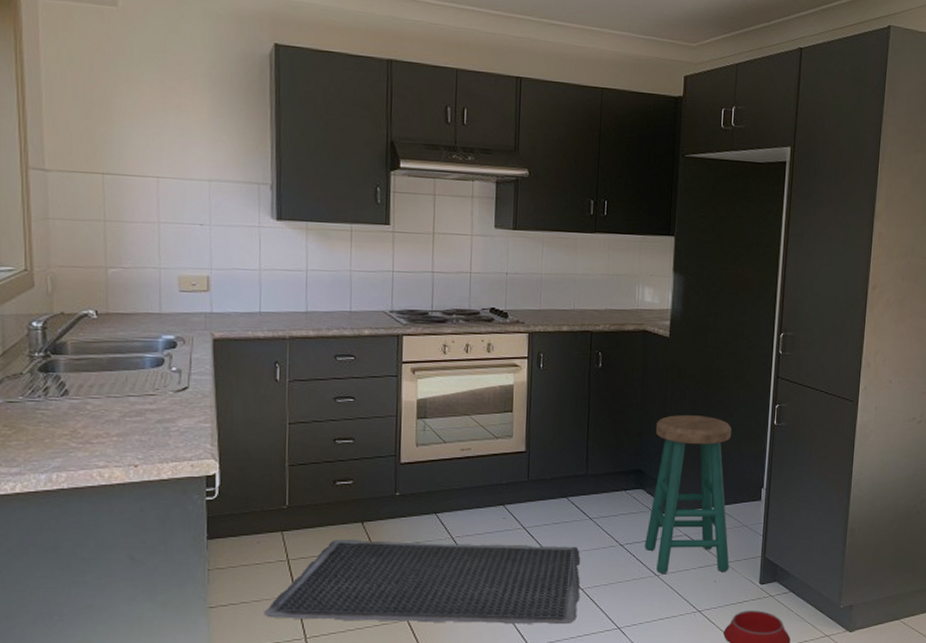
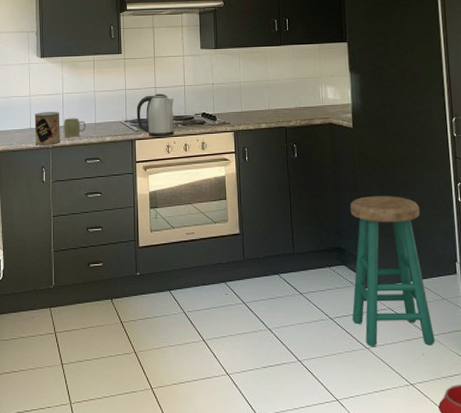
floor mat: present [264,539,580,625] -> none [38,314,298,396]
tin can: none [265,292,302,336] -> present [34,112,60,146]
mug: none [306,302,338,328] -> present [63,118,86,138]
kettle: none [405,280,455,334] -> present [136,93,174,137]

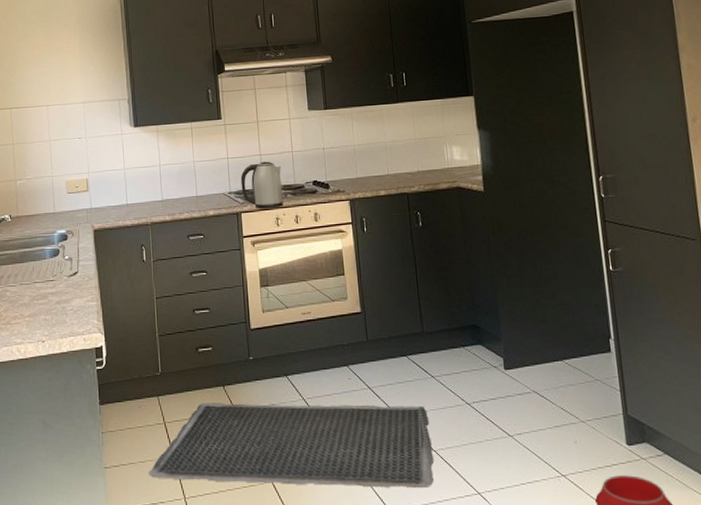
tin can: present [34,112,60,146] -> none [130,185,160,222]
floor mat: none [38,314,298,396] -> present [149,402,434,489]
mug: present [63,118,86,138] -> none [162,191,187,213]
stool: present [349,196,435,346] -> none [484,266,589,434]

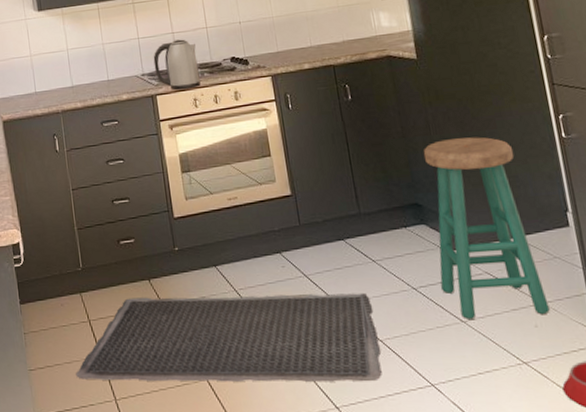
stool: none [484,266,589,434] -> present [423,137,550,319]

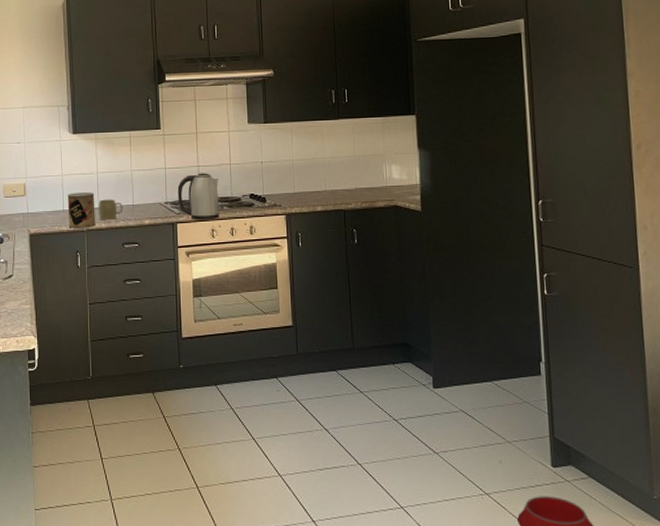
tin can: none [38,71,71,111] -> present [67,192,96,228]
mug: none [71,76,98,100] -> present [99,199,123,221]
floor mat: present [76,292,382,383] -> none [77,408,358,501]
stool: present [423,137,550,319] -> none [417,287,514,451]

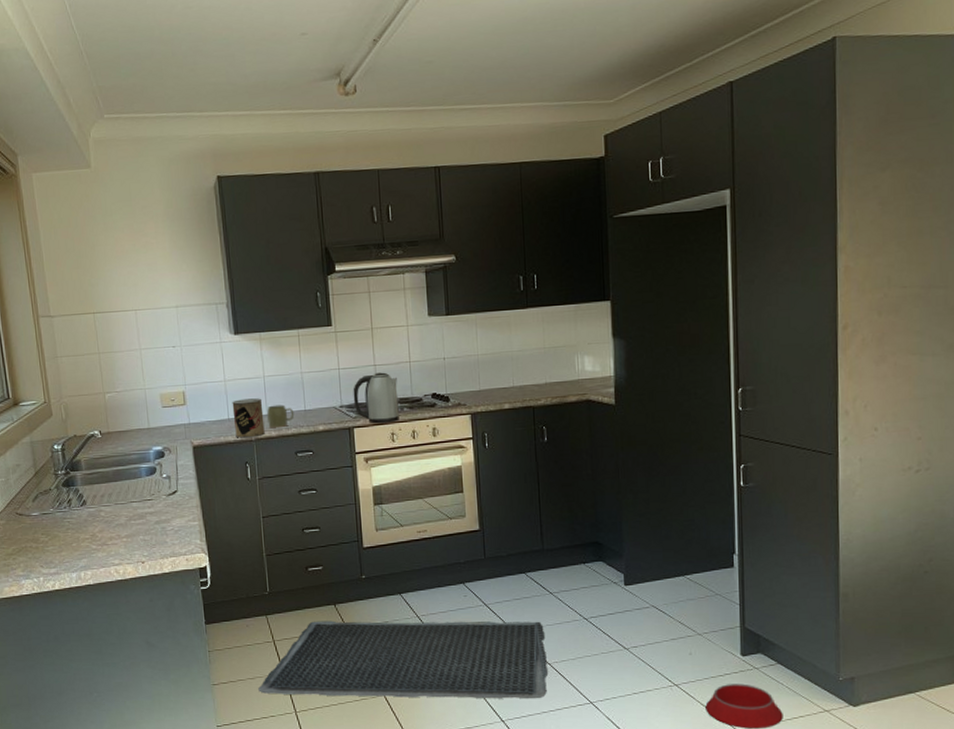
floor mat: none [77,408,358,501] -> present [258,620,547,699]

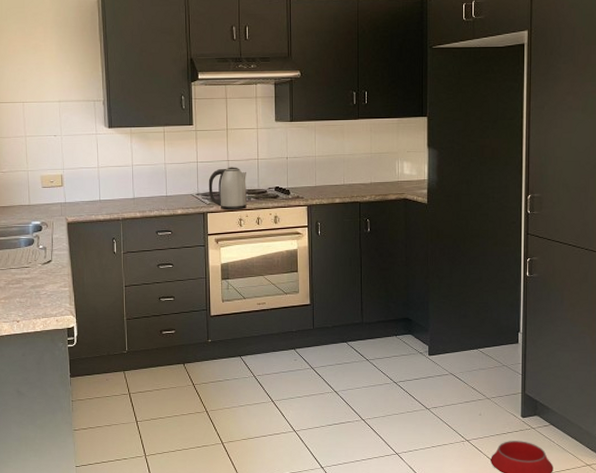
tin can: present [232,398,265,438] -> none [103,184,131,217]
floor mat: present [258,620,547,699] -> none [114,377,361,450]
mug: present [267,405,295,429] -> none [134,190,157,210]

